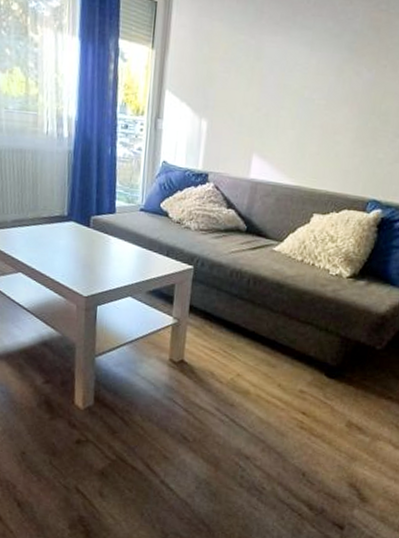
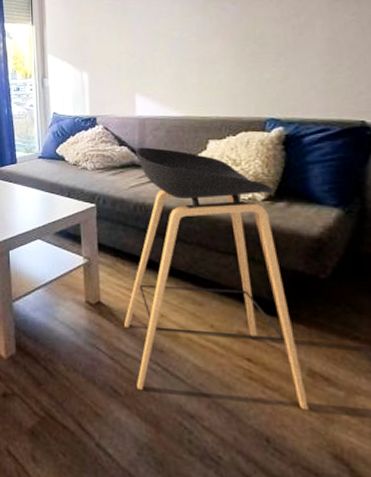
stool: none [203,212,359,452] -> present [124,147,309,411]

